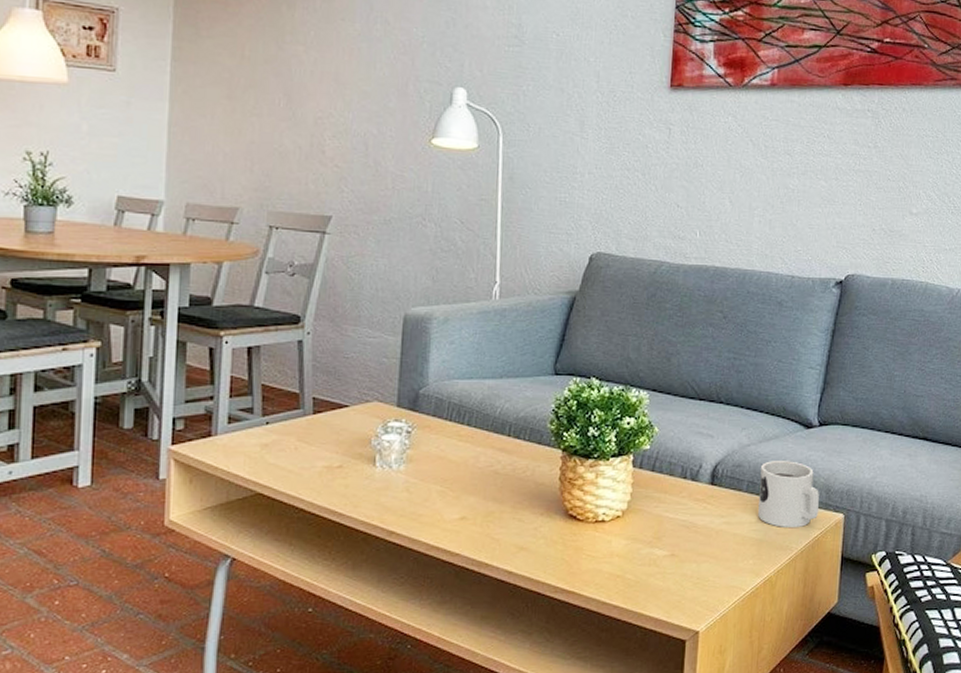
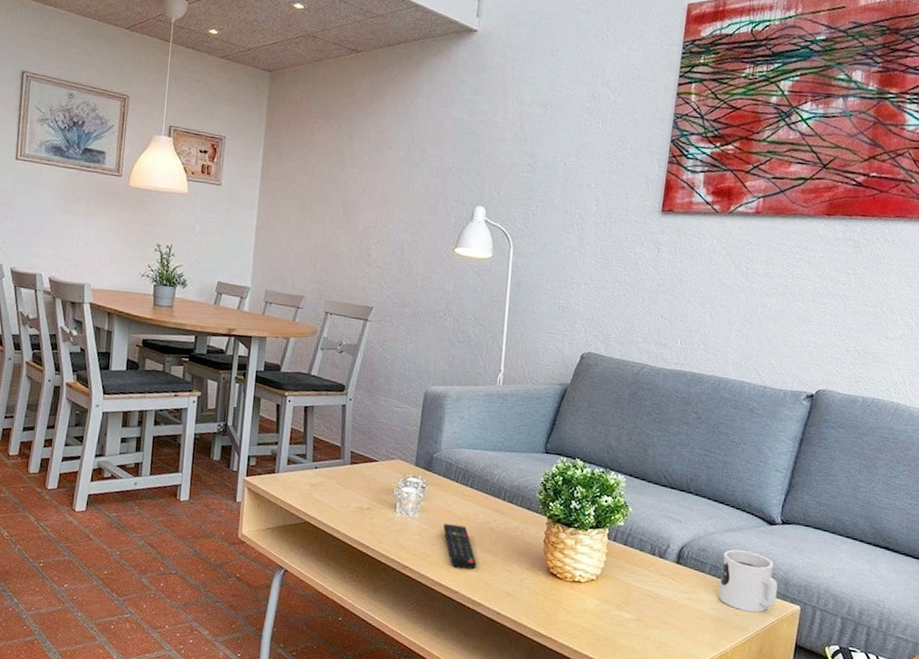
remote control: none [436,473,481,526] -> present [443,524,477,570]

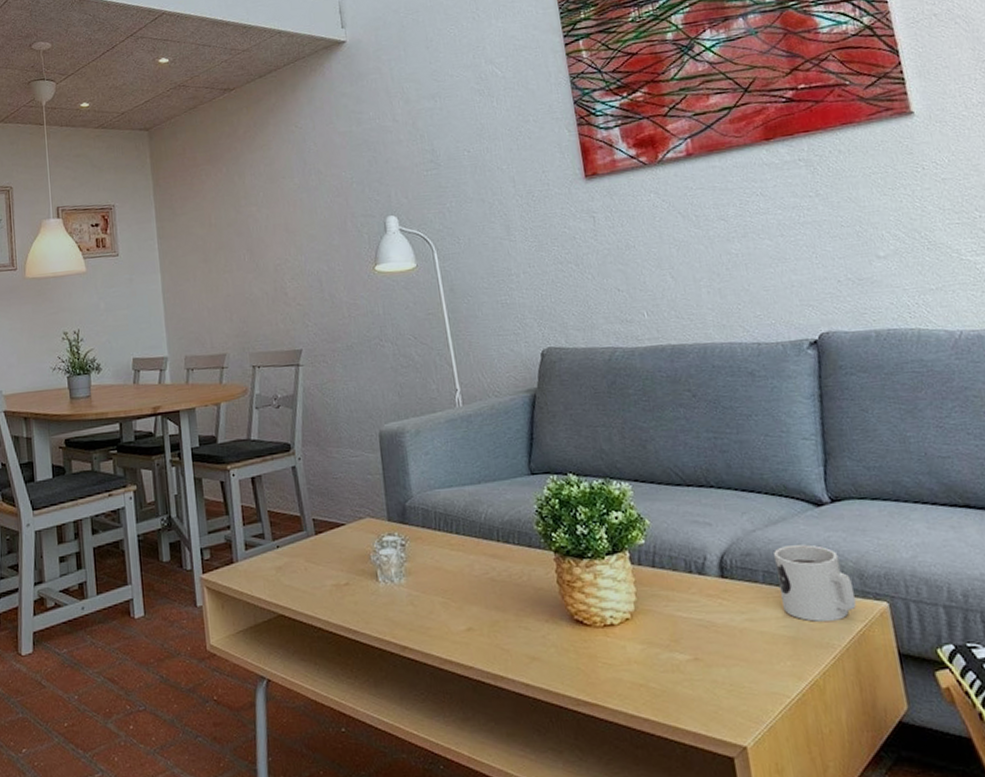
remote control: present [443,524,477,570] -> none [436,582,487,638]

